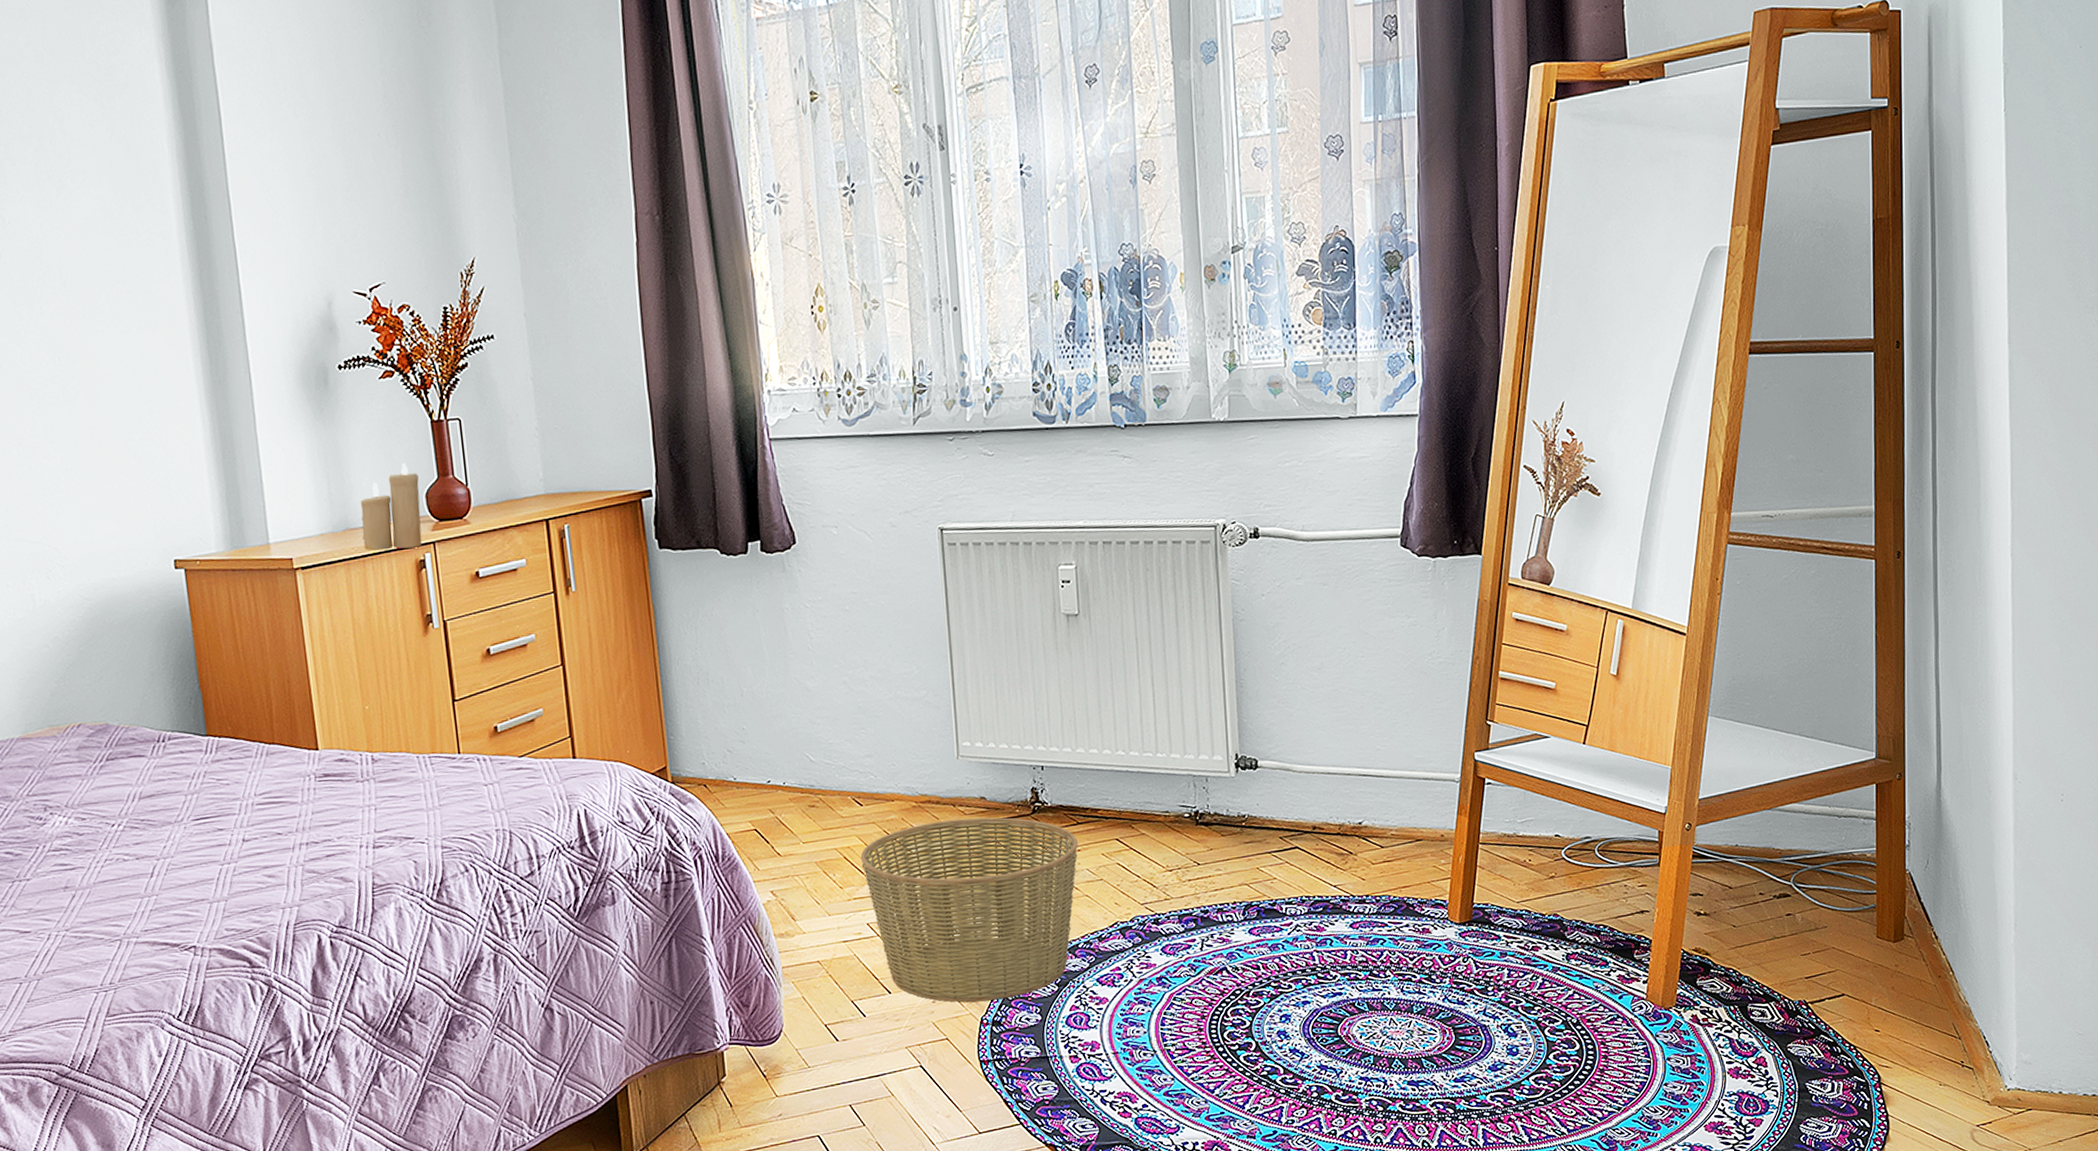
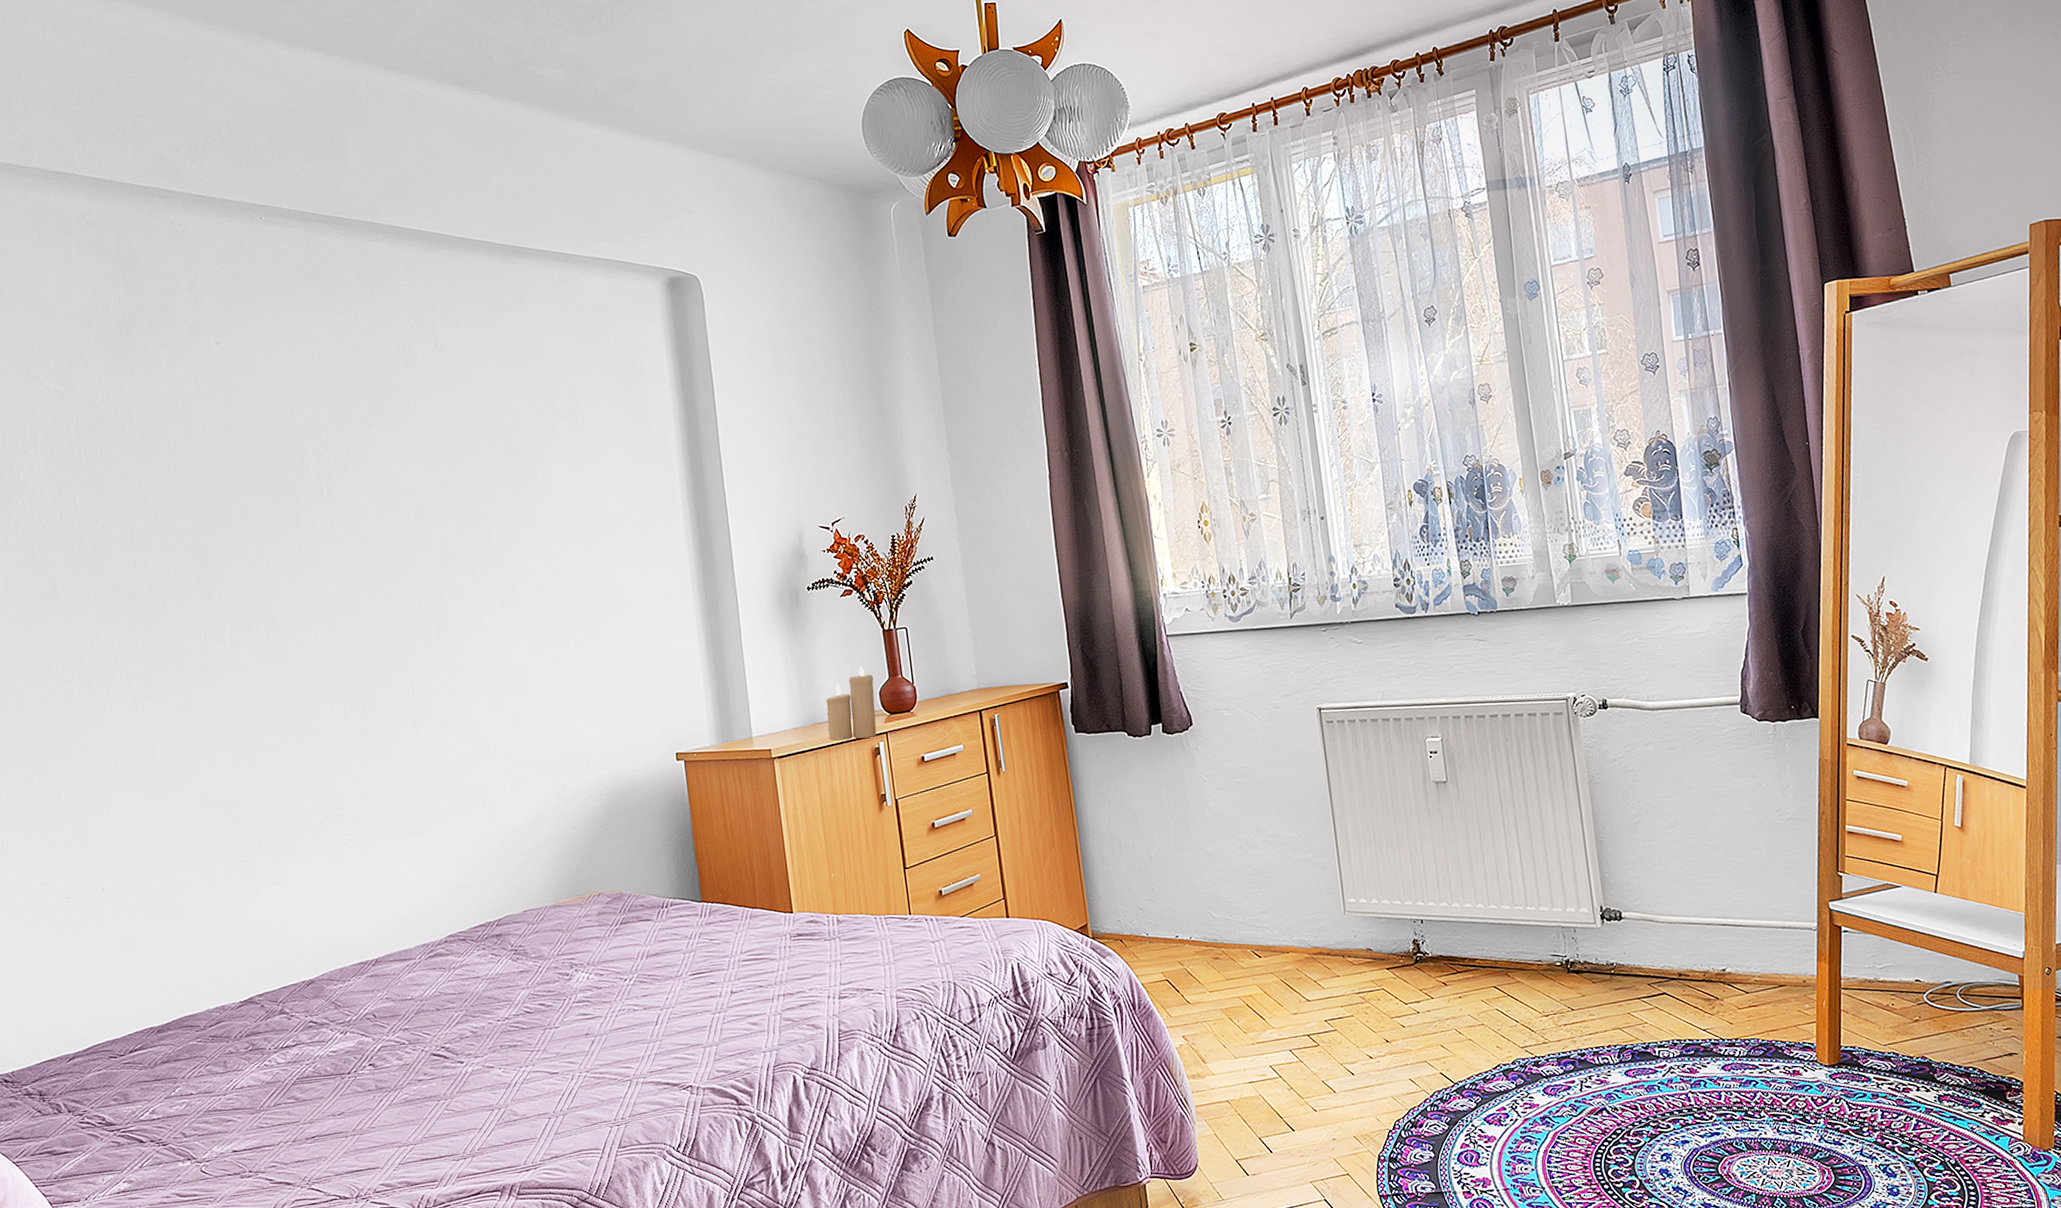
basket: present [860,817,1078,1003] -> none [1261,967,1459,1140]

